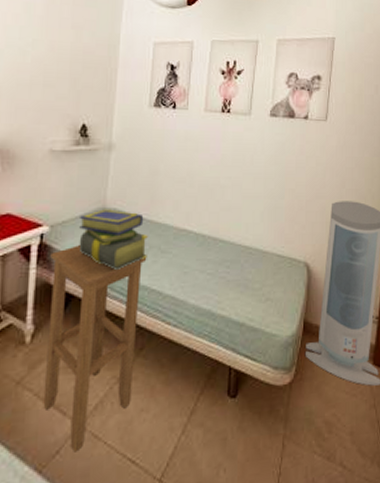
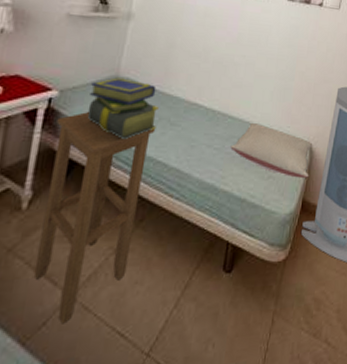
pillow: none [224,246,309,299] -> present [230,123,312,178]

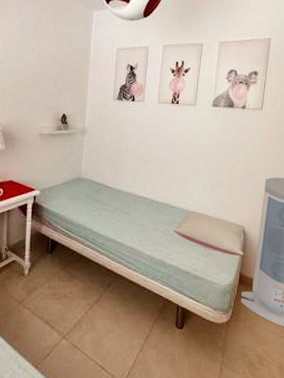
stool: present [33,112,156,324] -> none [37,205,113,356]
stack of books: present [87,77,159,140] -> none [61,179,113,226]

